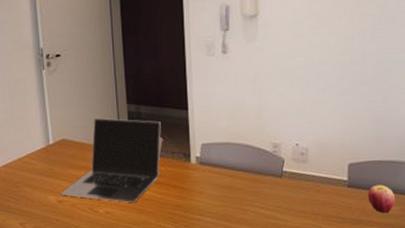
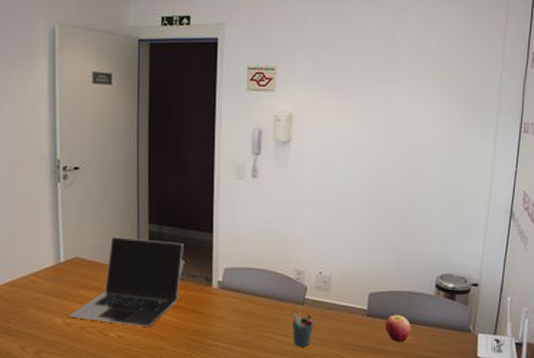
pen holder: none [271,183,294,219] -> present [291,310,314,347]

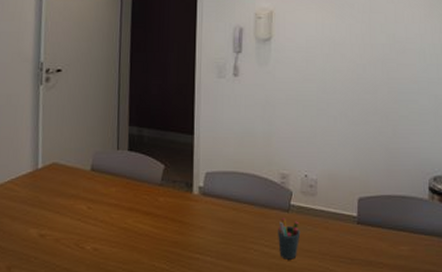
laptop: present [68,236,183,327] -> none [43,140,164,238]
apple: present [386,314,411,343] -> none [378,222,406,254]

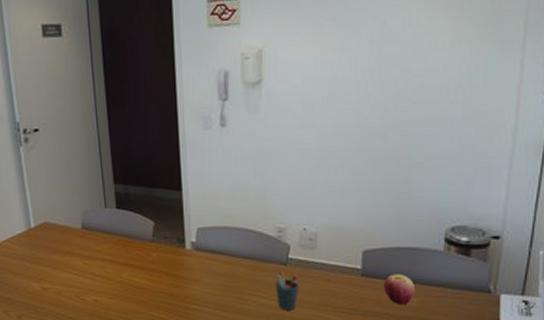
apple: none [378,222,406,254] -> present [384,274,416,306]

